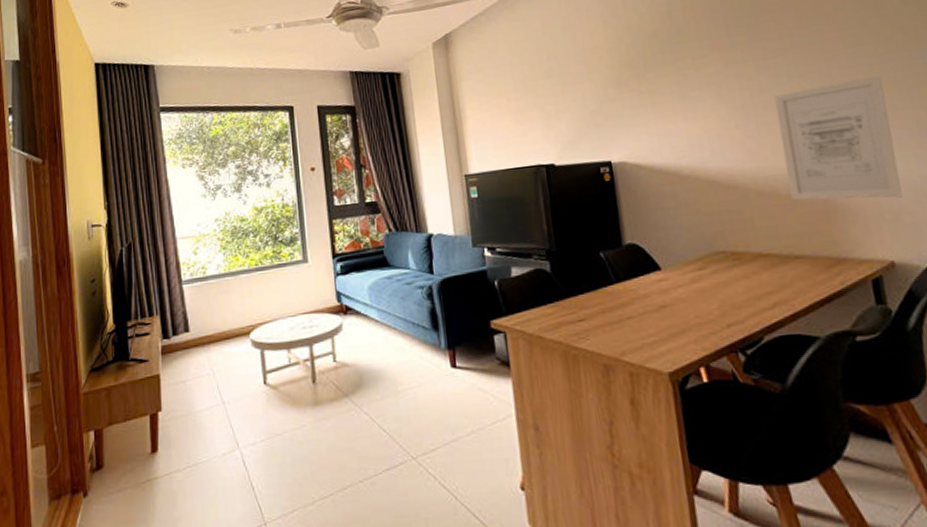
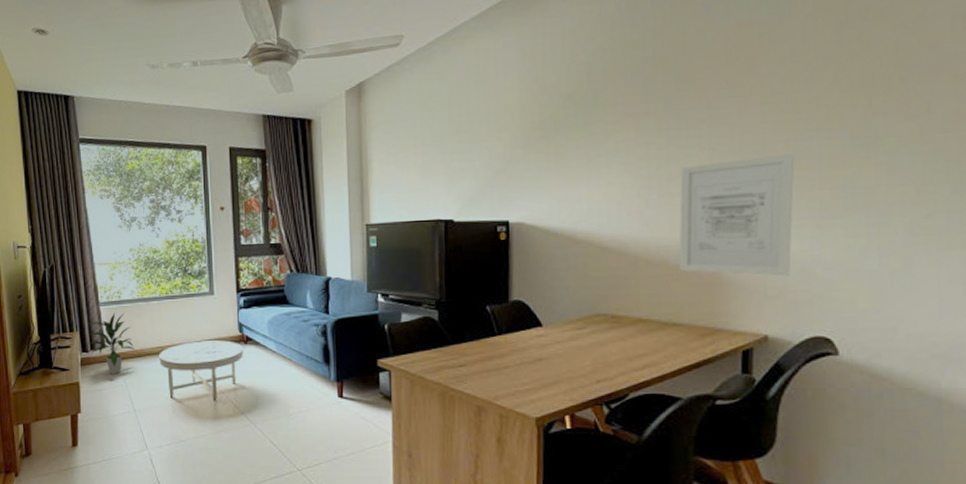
indoor plant: none [168,290,223,362] -> present [87,312,135,374]

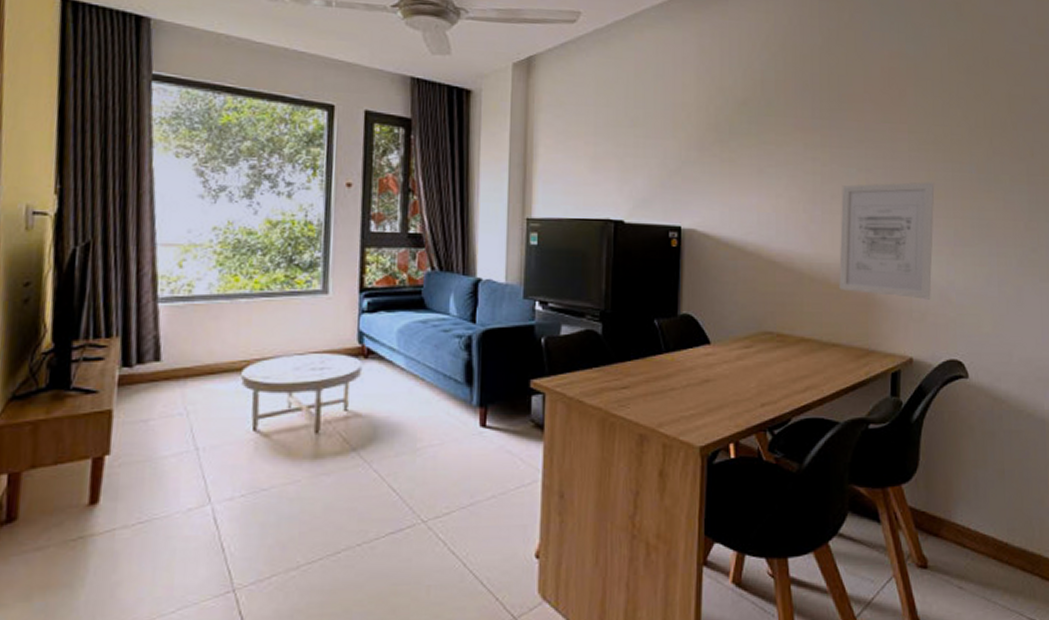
indoor plant: present [87,312,135,374] -> none [131,312,207,398]

